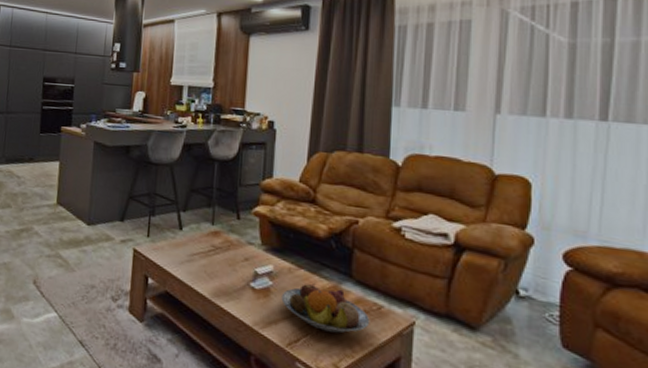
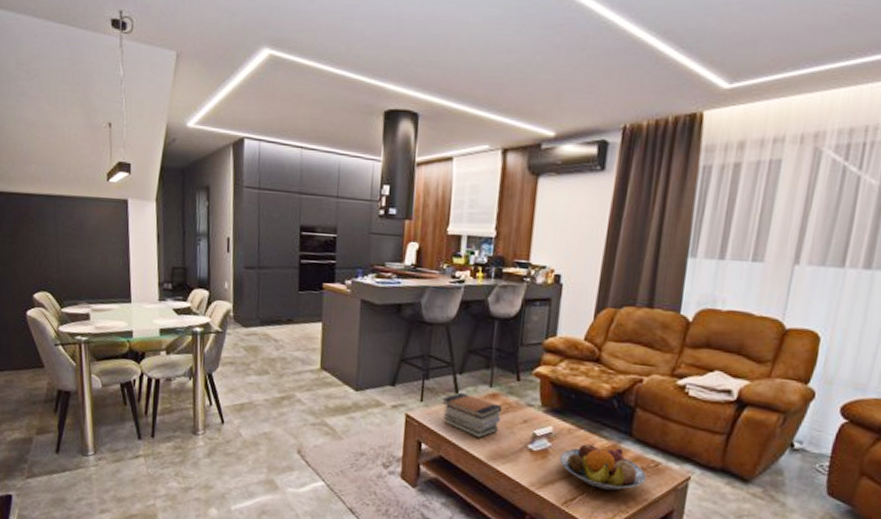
book stack: none [166,229,224,275] -> present [440,392,503,438]

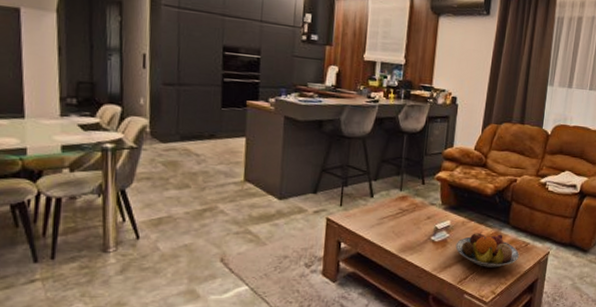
book stack: present [440,392,503,438] -> none [358,196,411,234]

